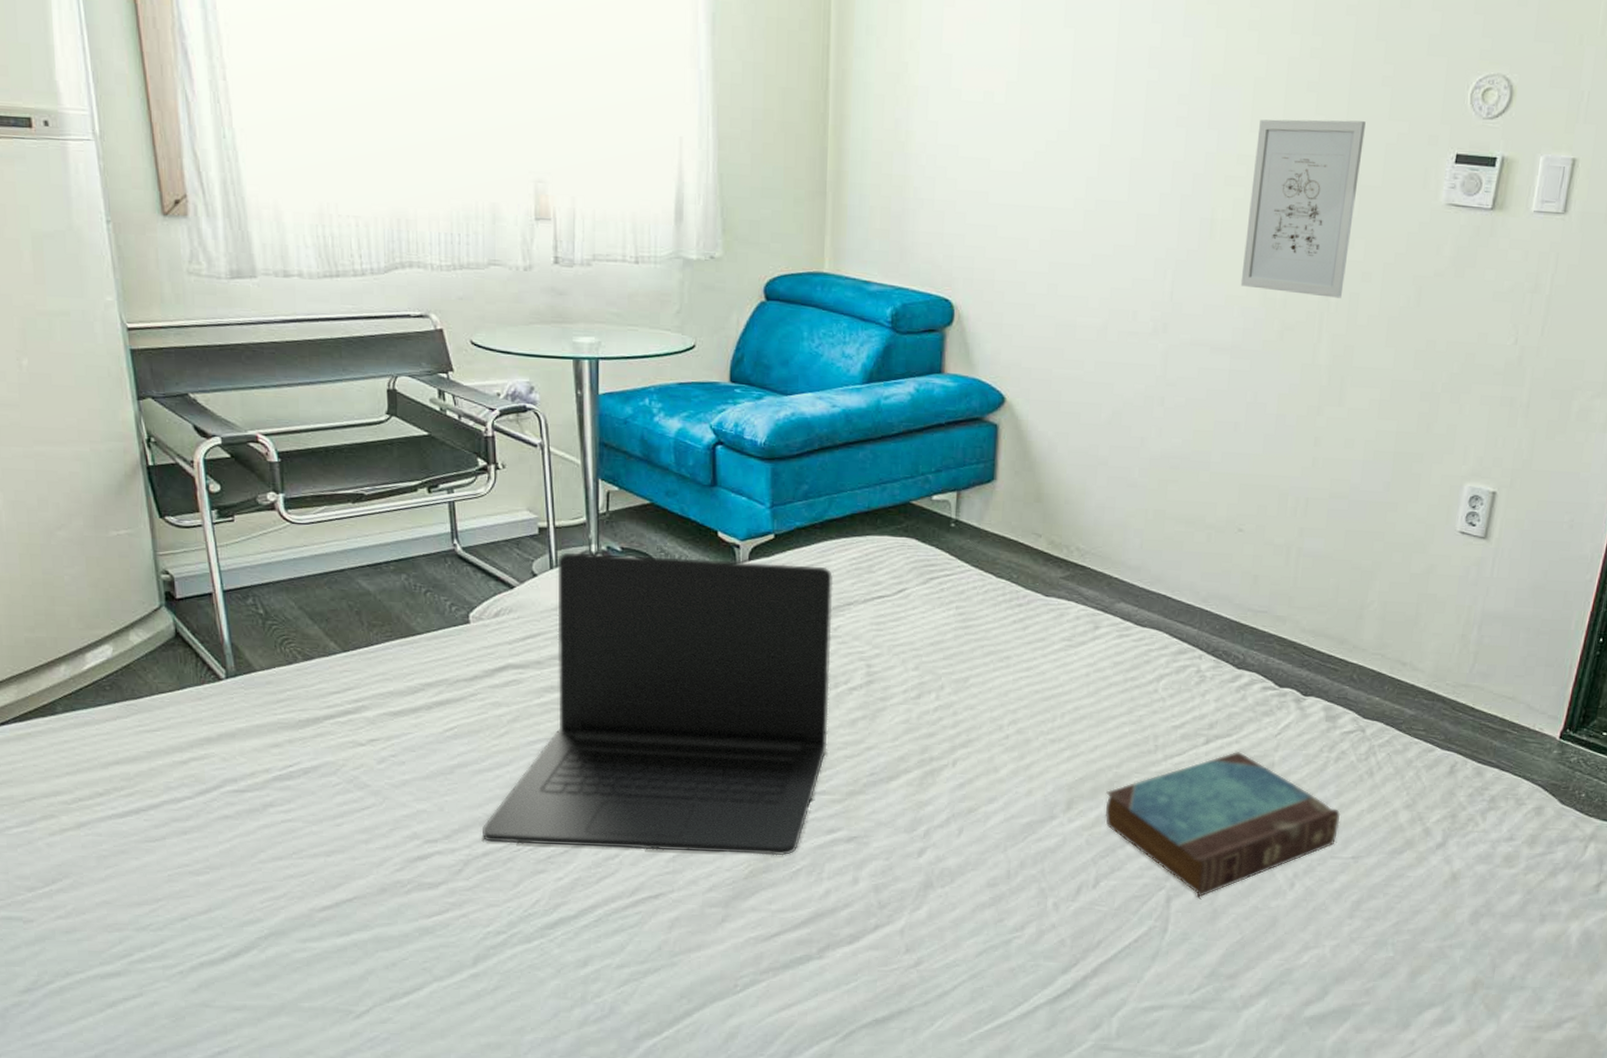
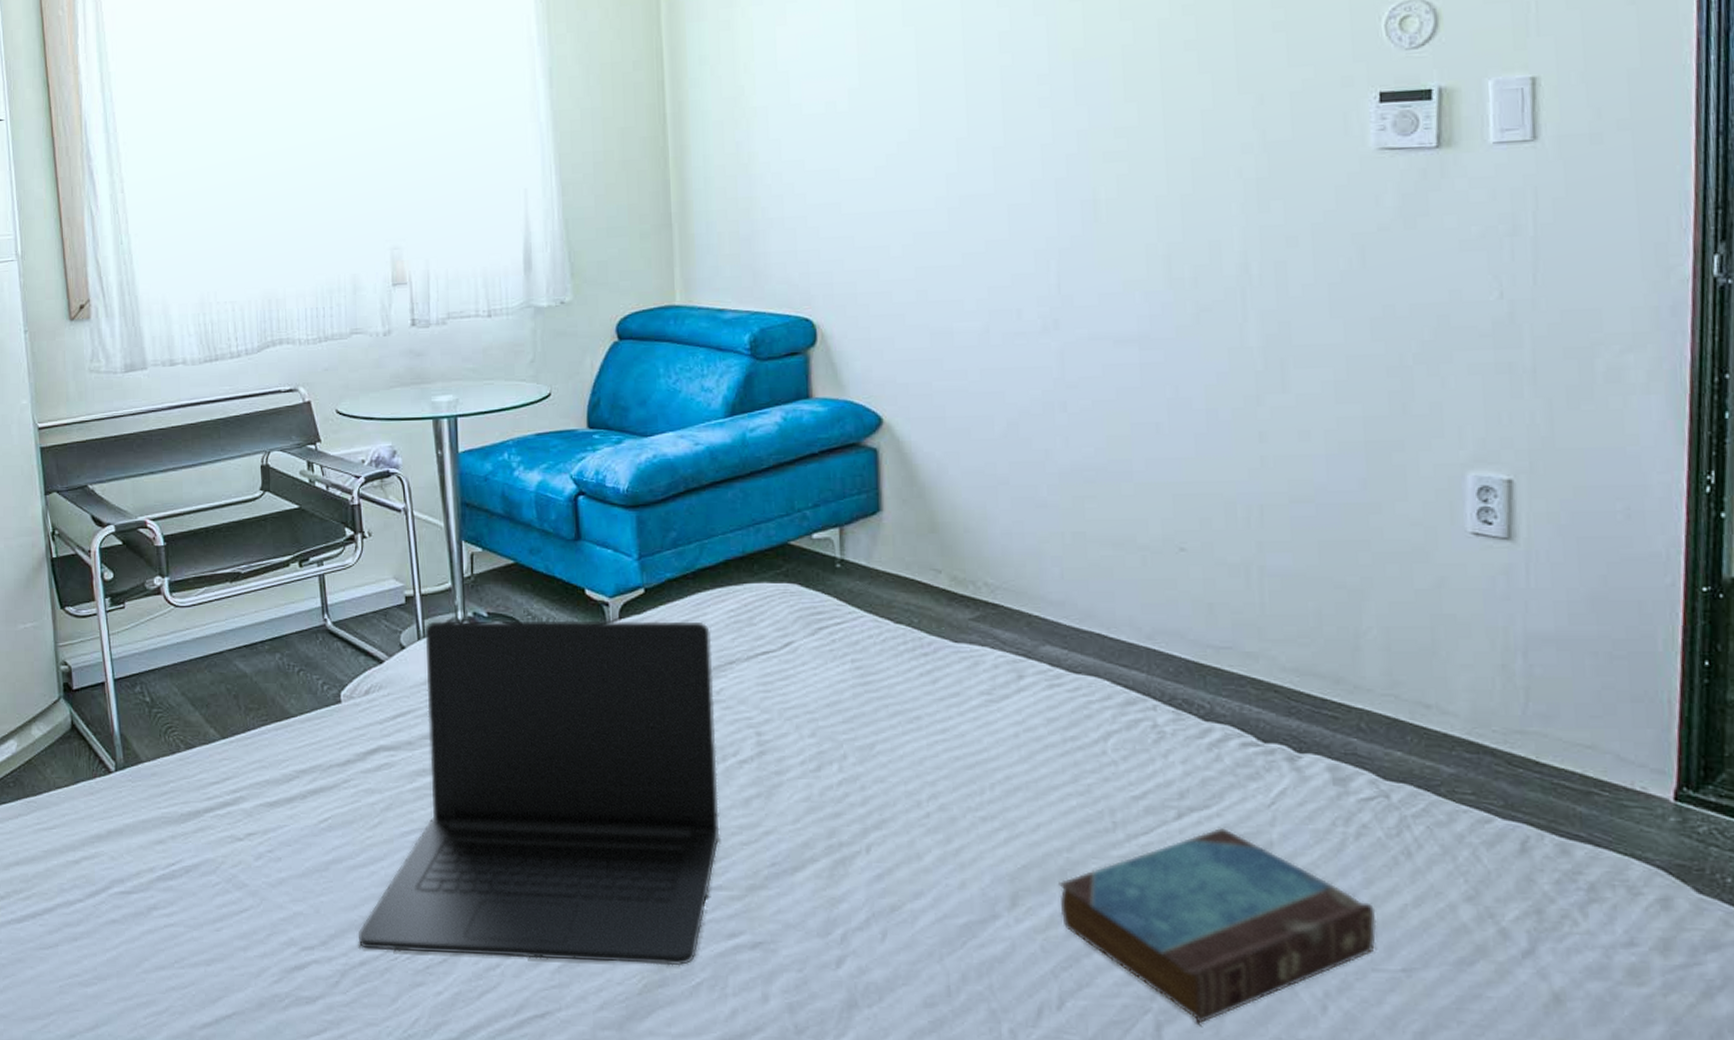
wall art: present [1240,119,1366,298] -> none [1134,73,1265,270]

